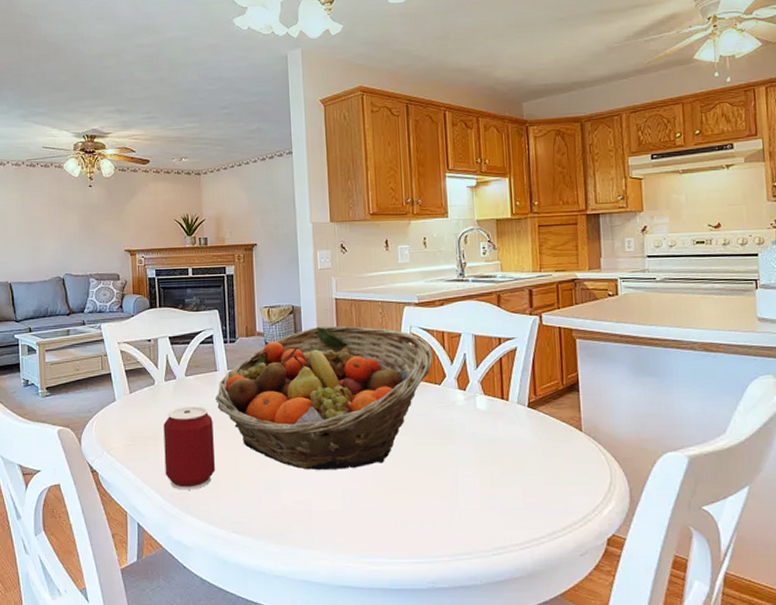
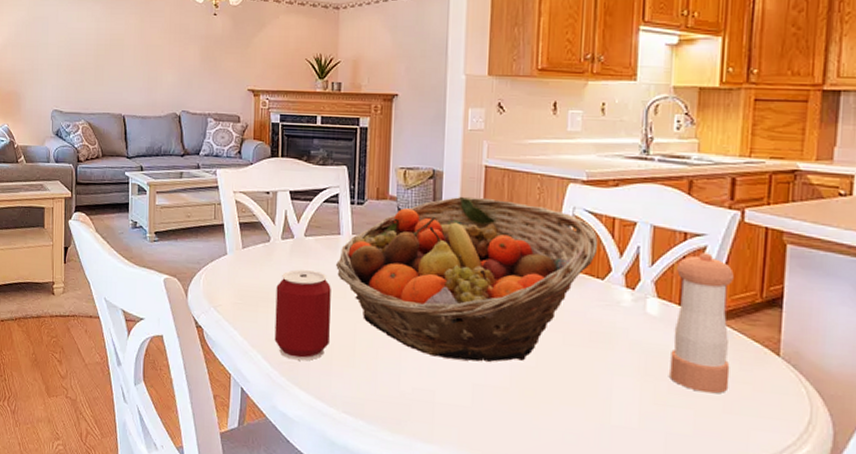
pepper shaker: none [496,353,547,470] -> present [670,253,734,394]

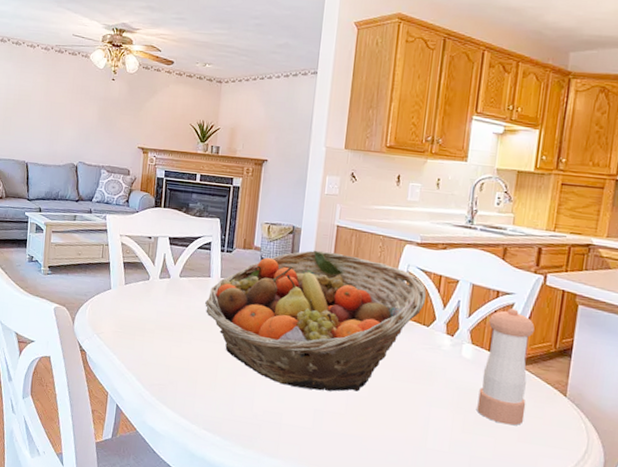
can: present [274,269,331,361] -> none [148,305,200,384]

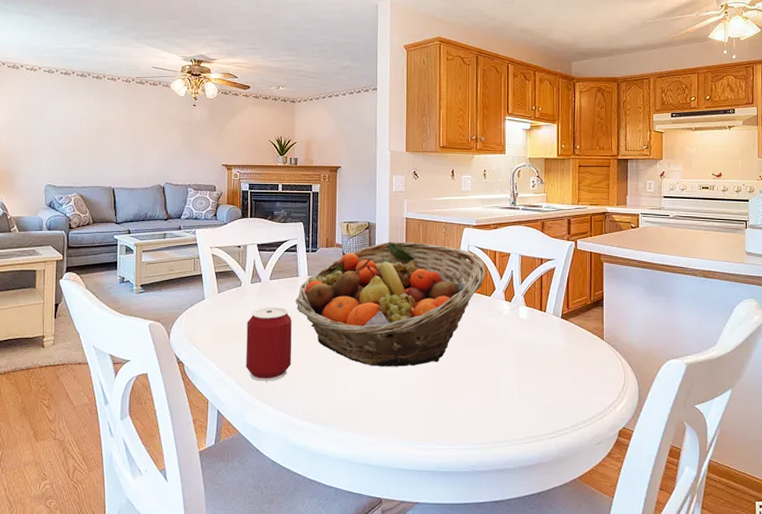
can: none [148,305,200,384] -> present [246,307,292,381]
pepper shaker: present [477,308,535,426] -> none [537,272,574,371]

